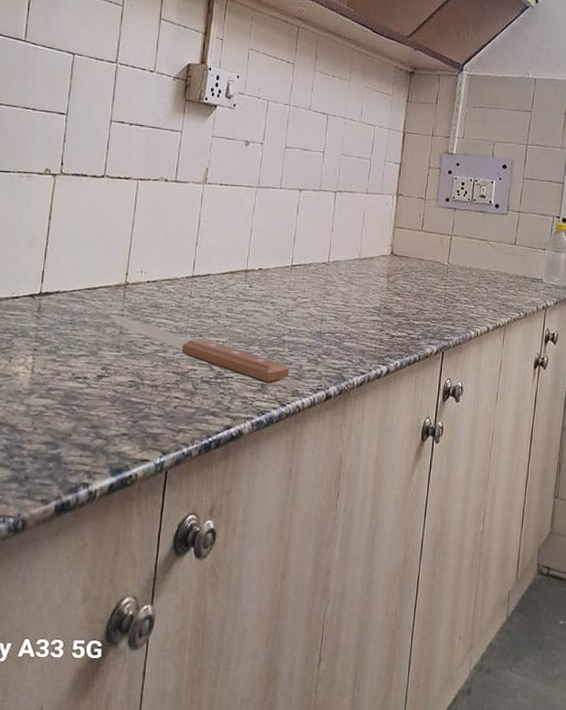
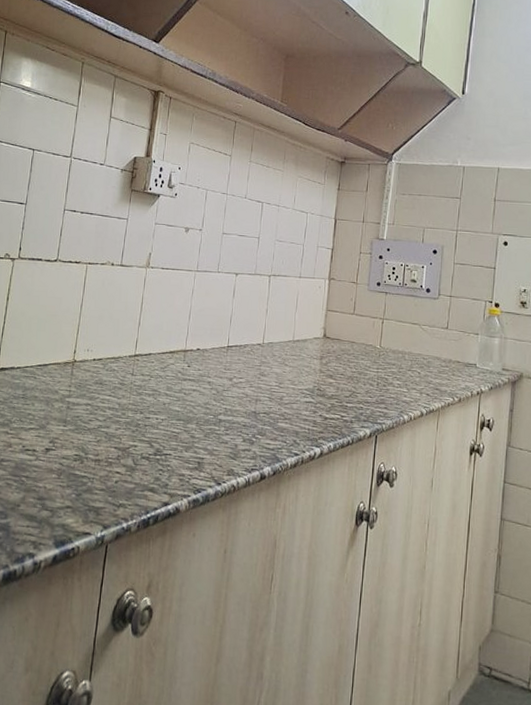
kitchen knife: present [112,315,290,384] -> none [60,391,225,463]

